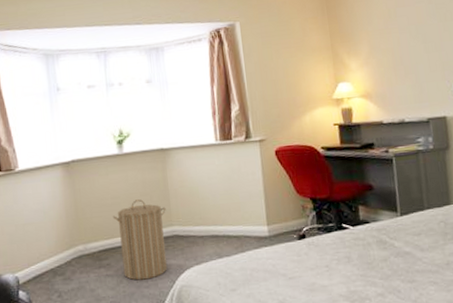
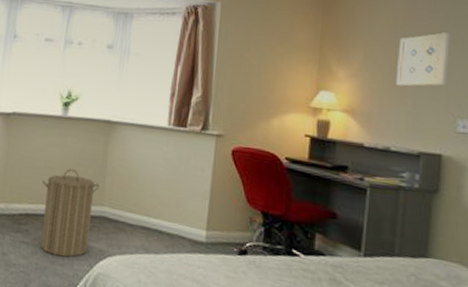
wall art: none [395,12,440,66] -> present [396,32,451,86]

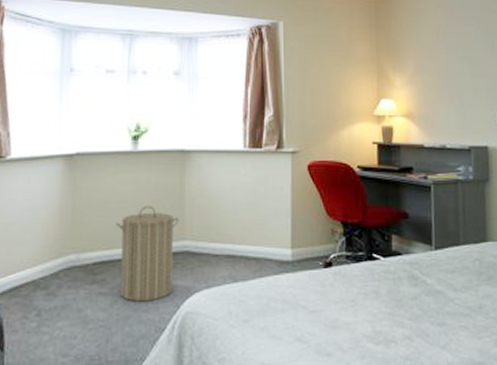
wall art: present [396,32,451,86] -> none [443,37,485,88]

